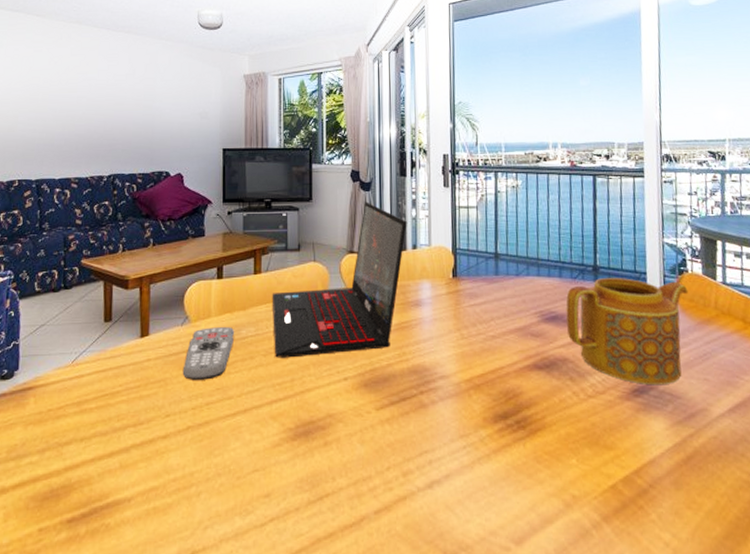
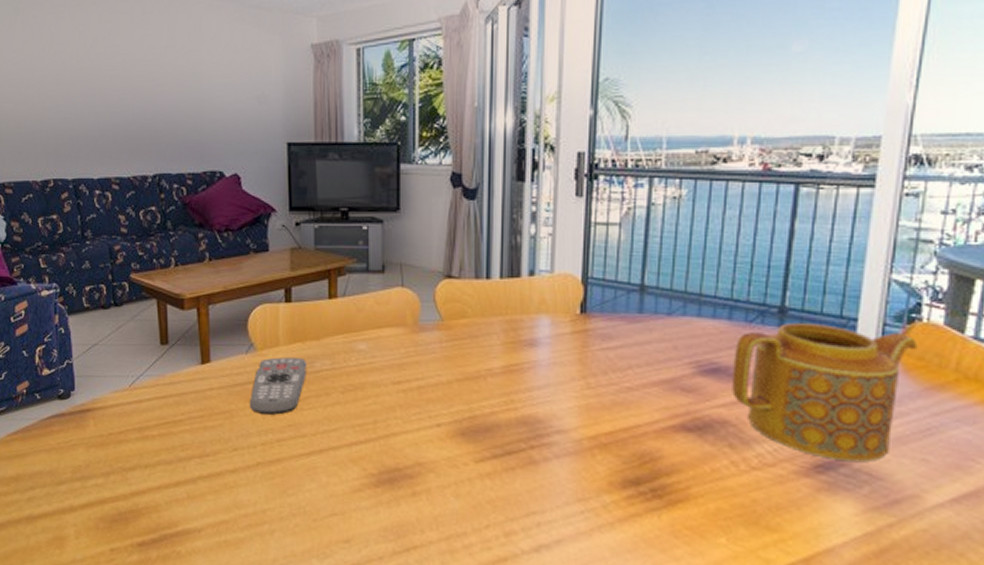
laptop: present [272,201,407,358] -> none [350,213,523,397]

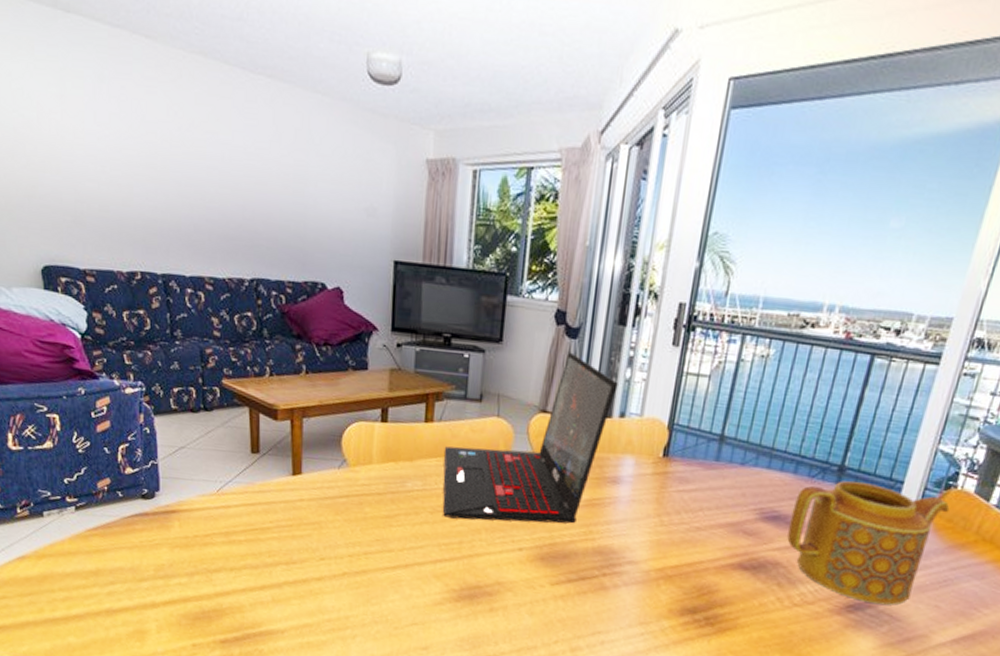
remote control: present [249,357,308,415] -> none [338,474,399,530]
laptop: none [350,213,523,397] -> present [442,352,618,524]

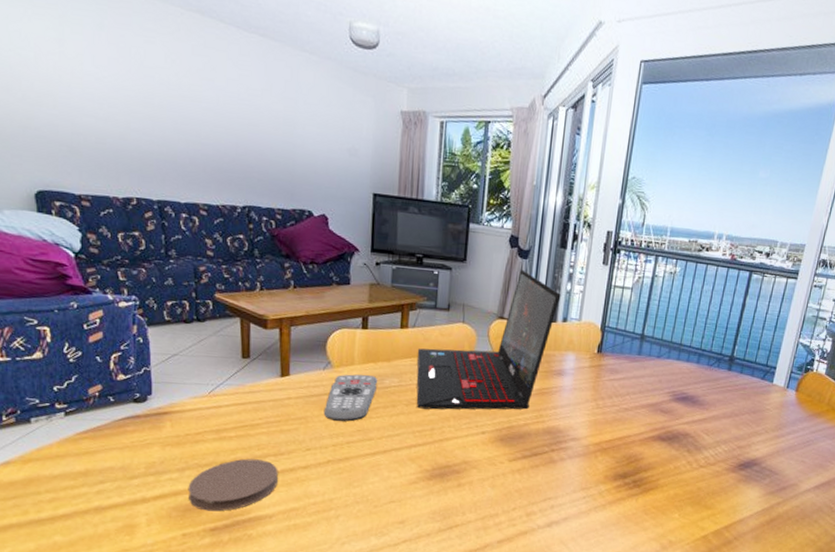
coaster: none [197,566,290,623] -> present [188,458,278,512]
remote control: none [338,474,399,530] -> present [323,374,378,422]
teapot: present [787,480,950,605] -> none [693,367,809,462]

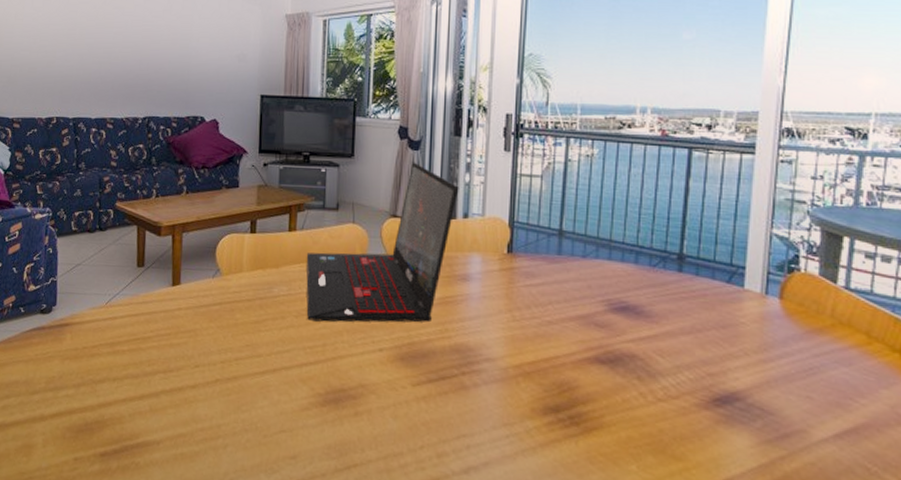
coaster: present [188,458,278,512] -> none [82,375,167,435]
remote control: present [323,374,378,422] -> none [212,282,267,335]

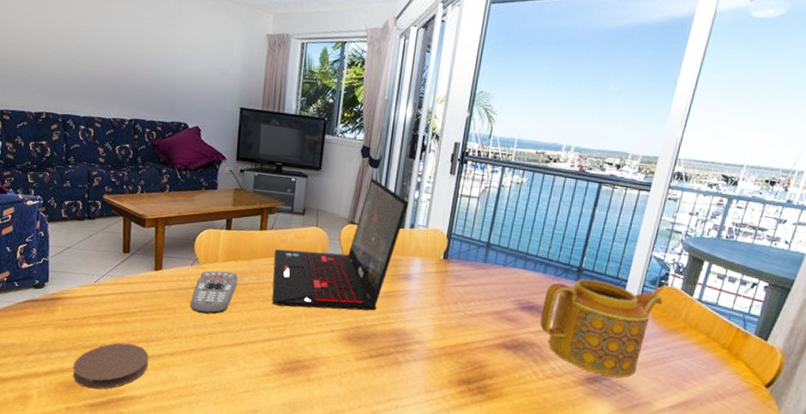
coaster: none [82,375,167,435] -> present [73,343,149,390]
remote control: none [212,282,267,335] -> present [189,270,238,314]
teapot: none [639,268,798,397] -> present [540,279,663,378]

